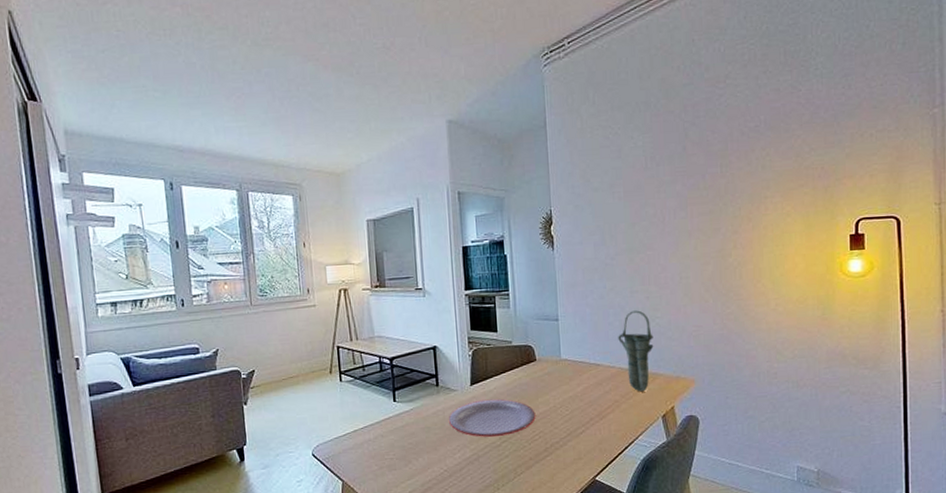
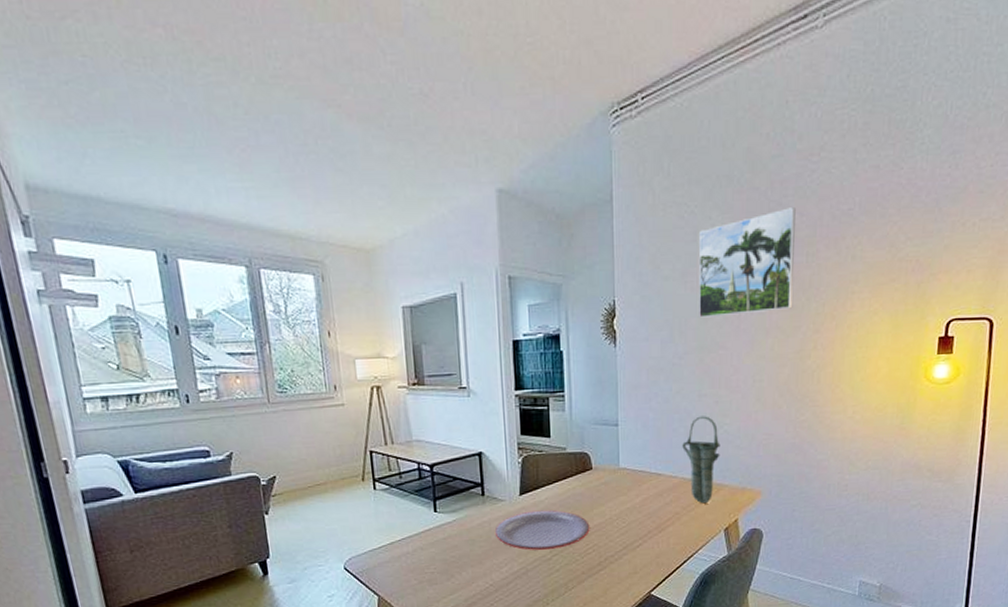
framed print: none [622,126,712,223] -> present [698,207,796,318]

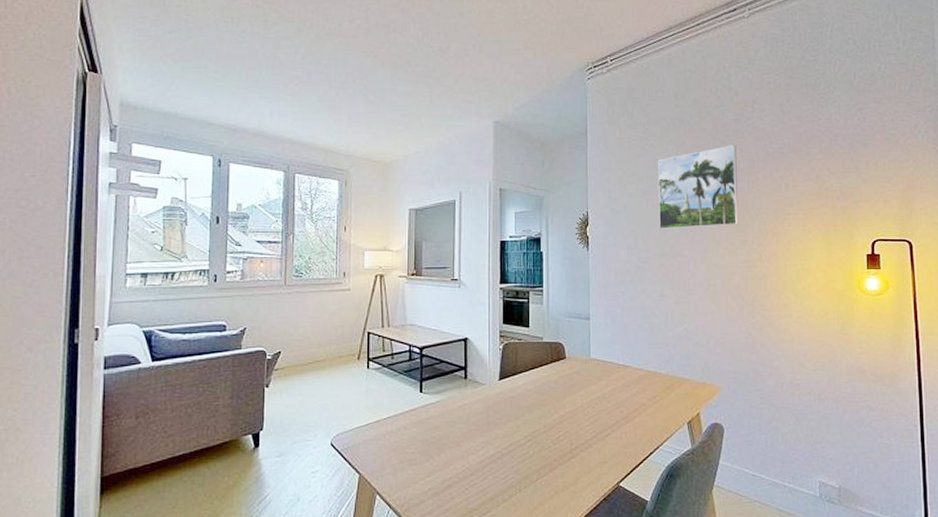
plate: present [494,509,590,550] -> none [474,395,562,435]
vase: present [682,416,720,504] -> none [647,314,681,396]

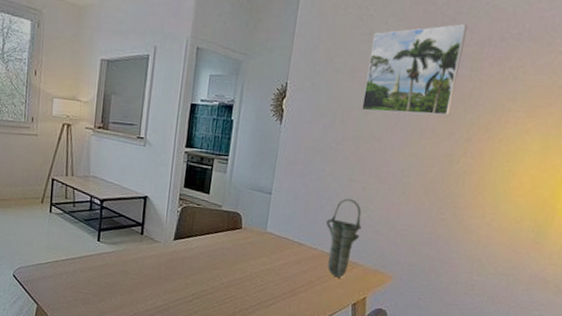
vase: none [647,314,681,396] -> present [326,198,362,278]

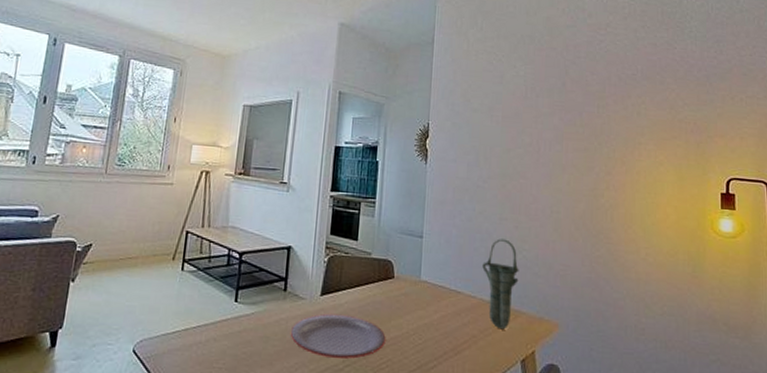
plate: none [146,255,231,293] -> present [290,313,386,359]
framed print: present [361,24,468,116] -> none [502,66,587,151]

